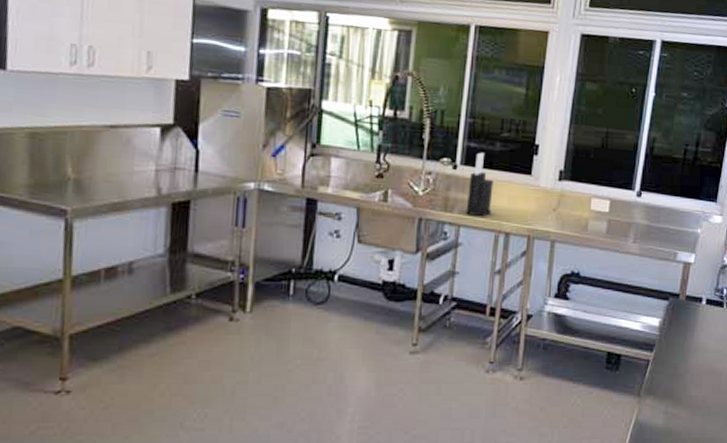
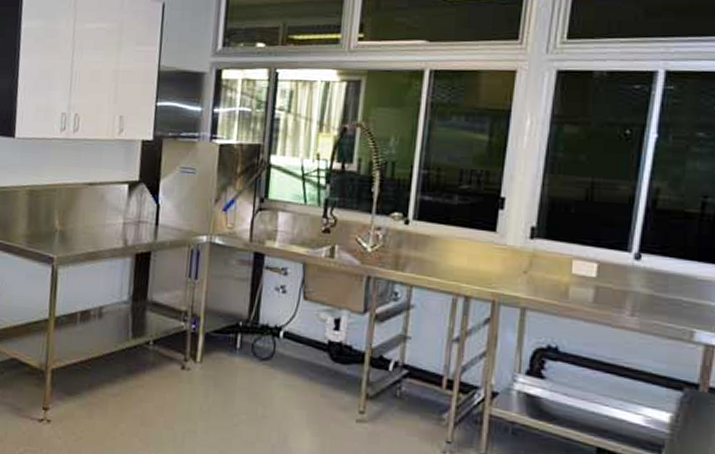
knife block: present [466,152,493,217] -> none [419,206,451,278]

